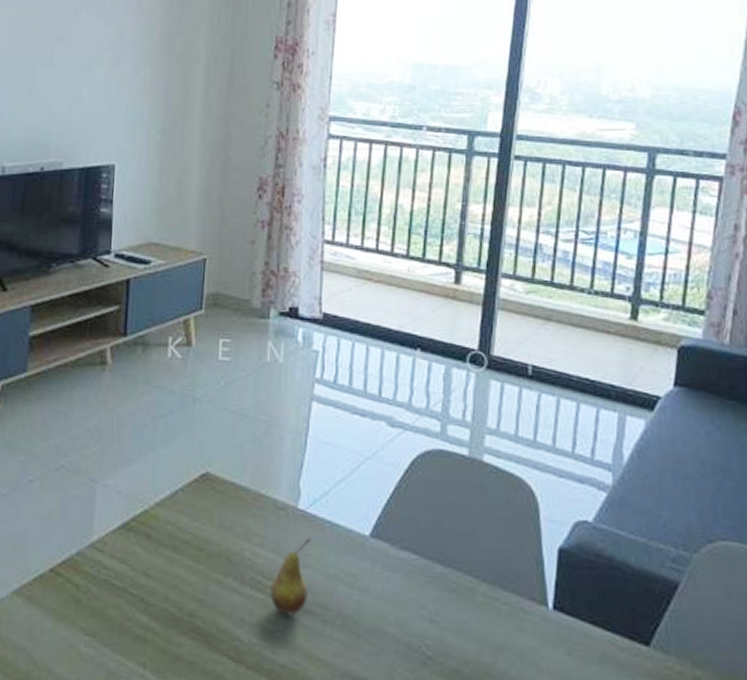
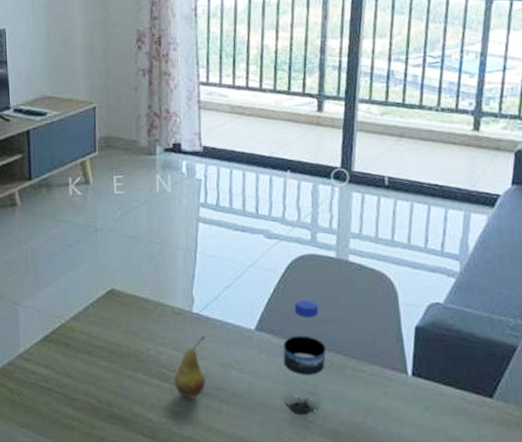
water bottle: none [399,503,452,644] -> present [283,299,326,412]

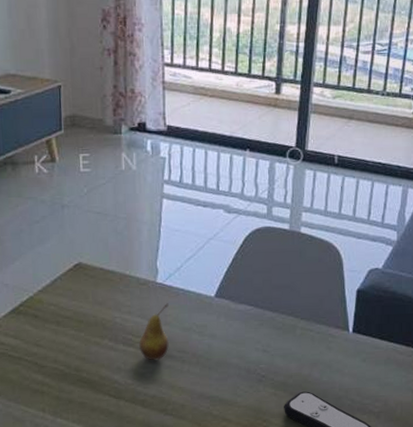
water bottle: present [283,299,326,412] -> none [240,268,278,367]

